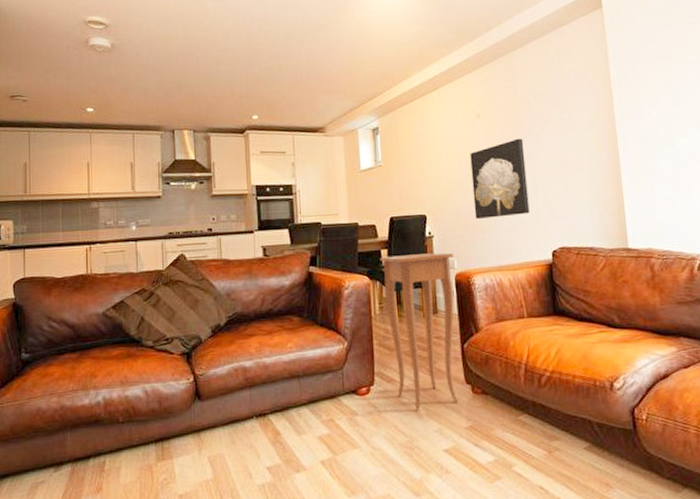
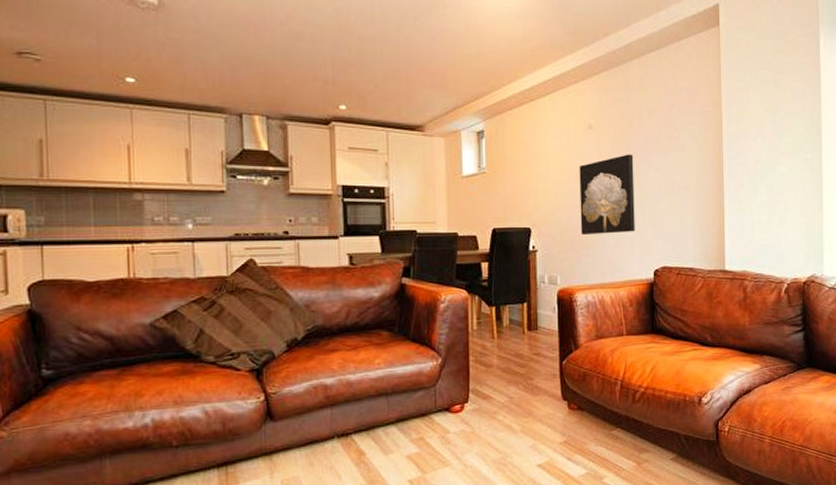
side table: present [379,253,459,411] -> none [479,268,558,428]

